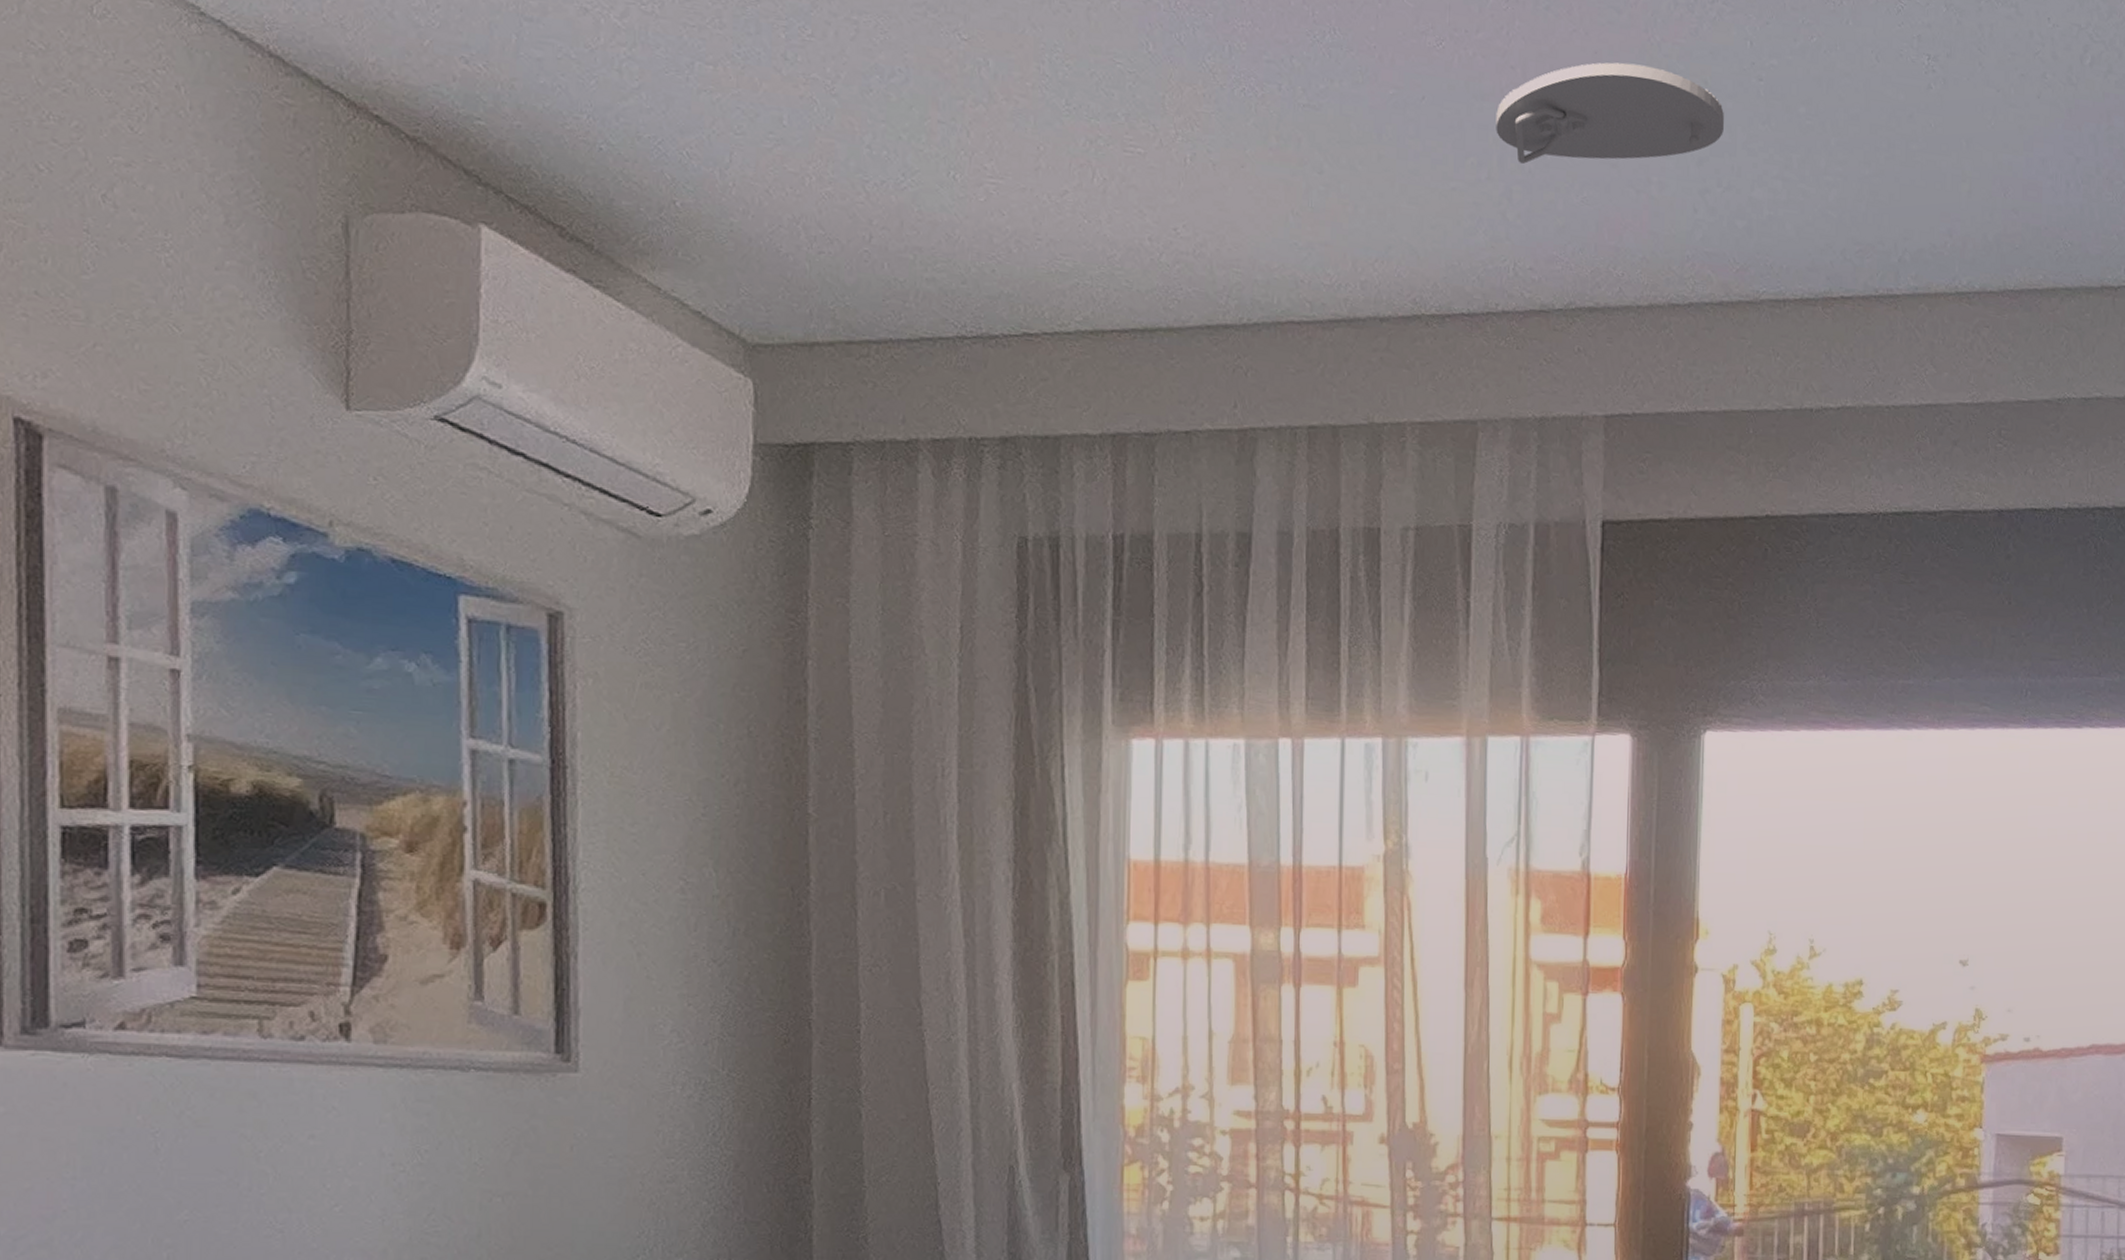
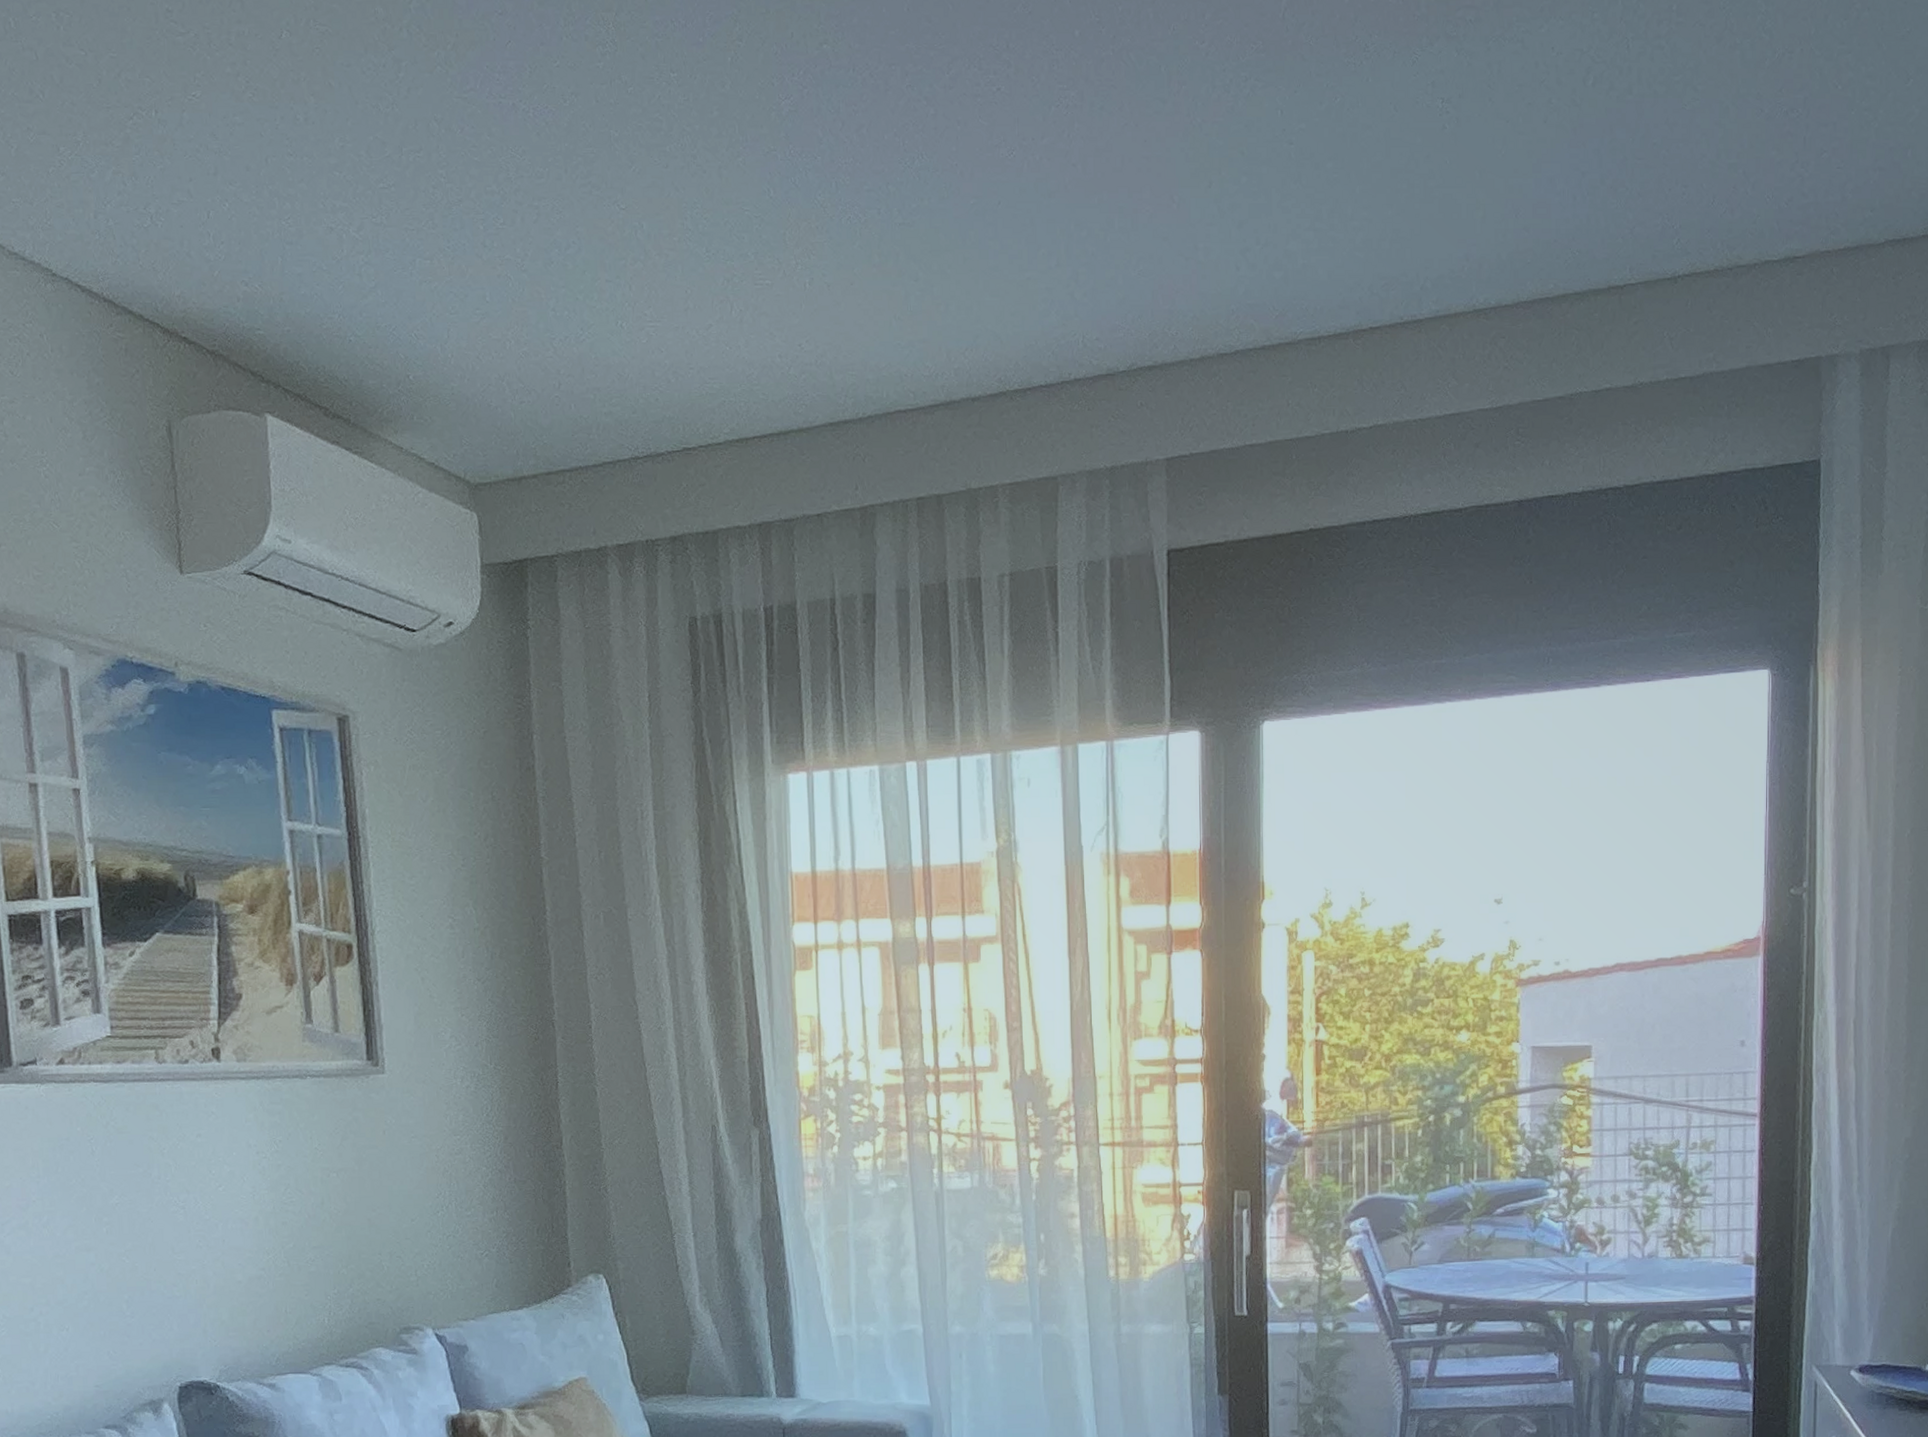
smoke detector: present [1496,62,1724,165] -> none [1062,146,1260,249]

